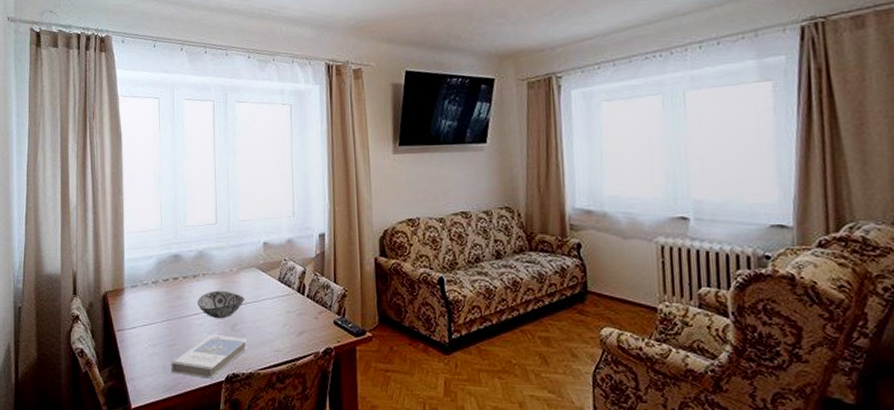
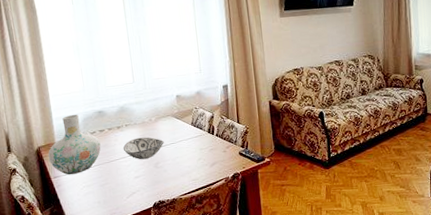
vase: none [114,257,173,328] -> present [48,115,101,175]
hardback book: present [171,335,248,379] -> none [105,172,170,207]

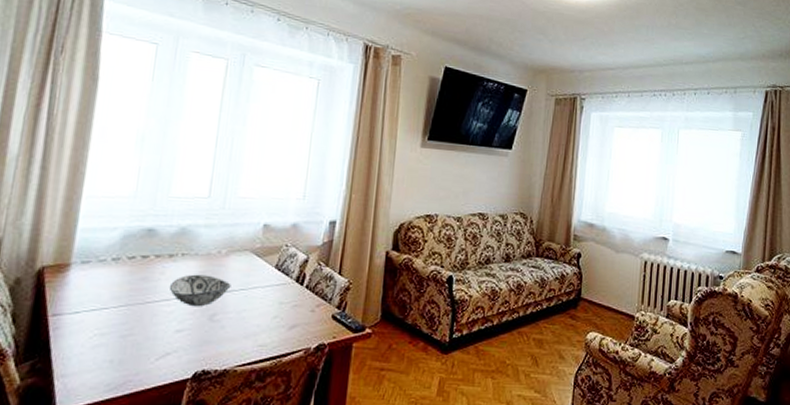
vase: present [48,115,101,175] -> none [52,228,139,314]

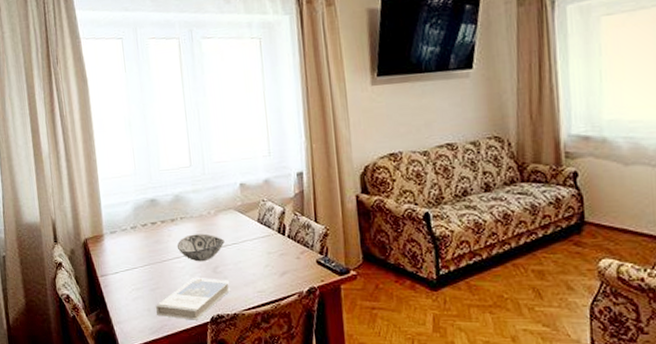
hardback book: none [121,325,228,376] -> present [156,278,231,320]

